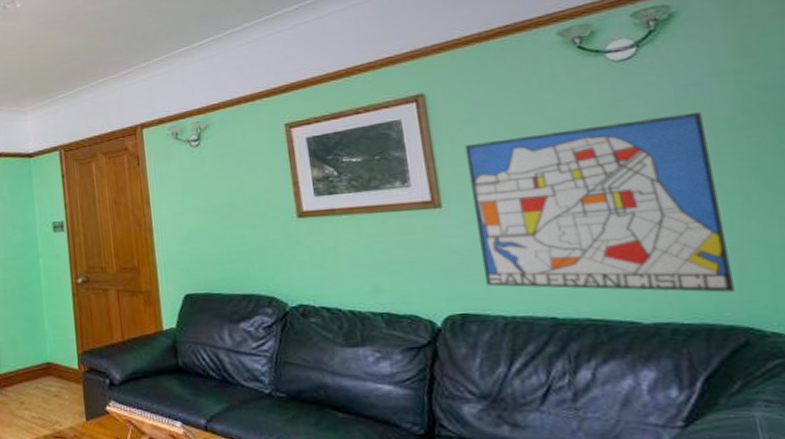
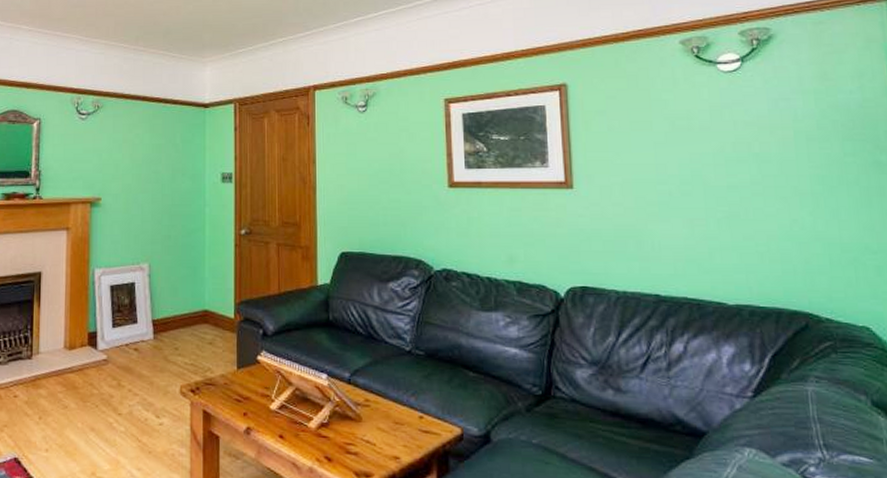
wall art: present [464,112,735,293] -> none [596,124,800,281]

